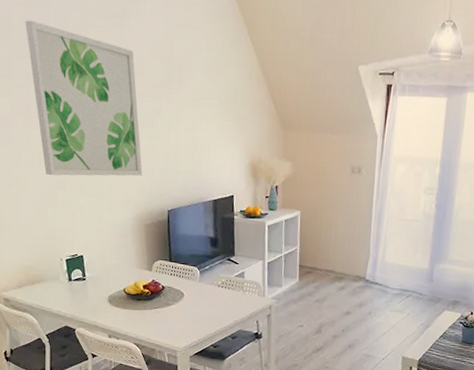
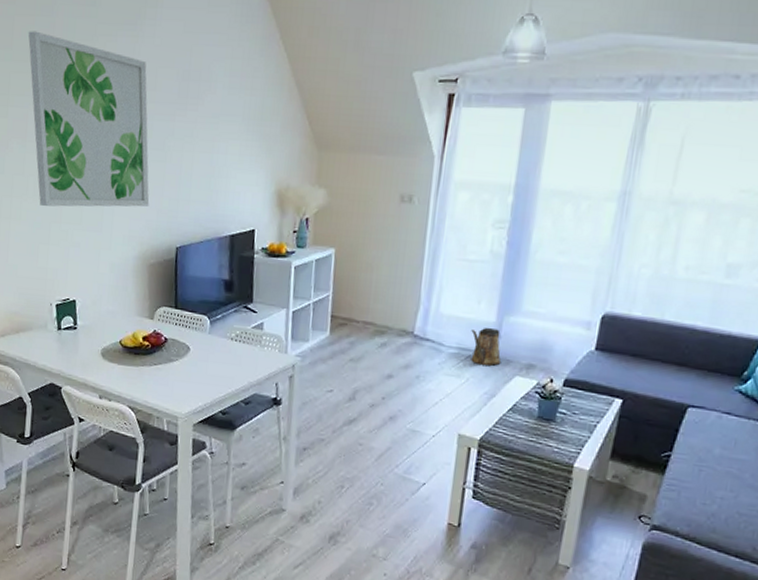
watering can: none [410,272,434,303] -> present [471,327,501,366]

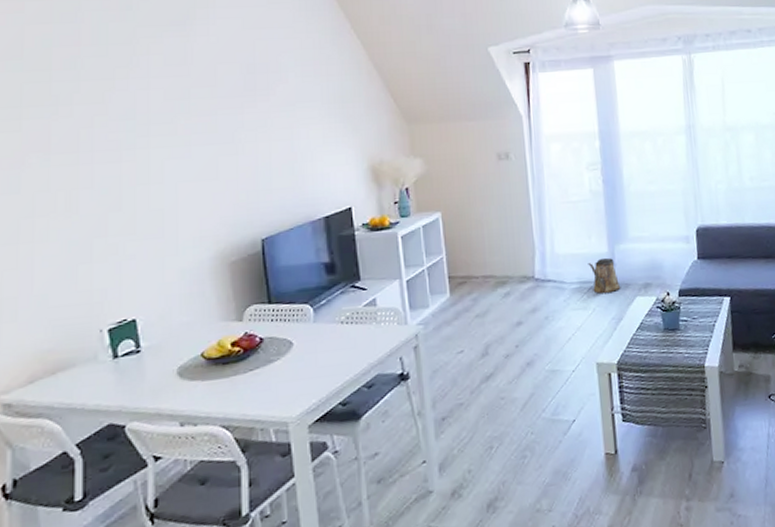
wall art: present [28,31,150,207] -> none [44,38,223,221]

